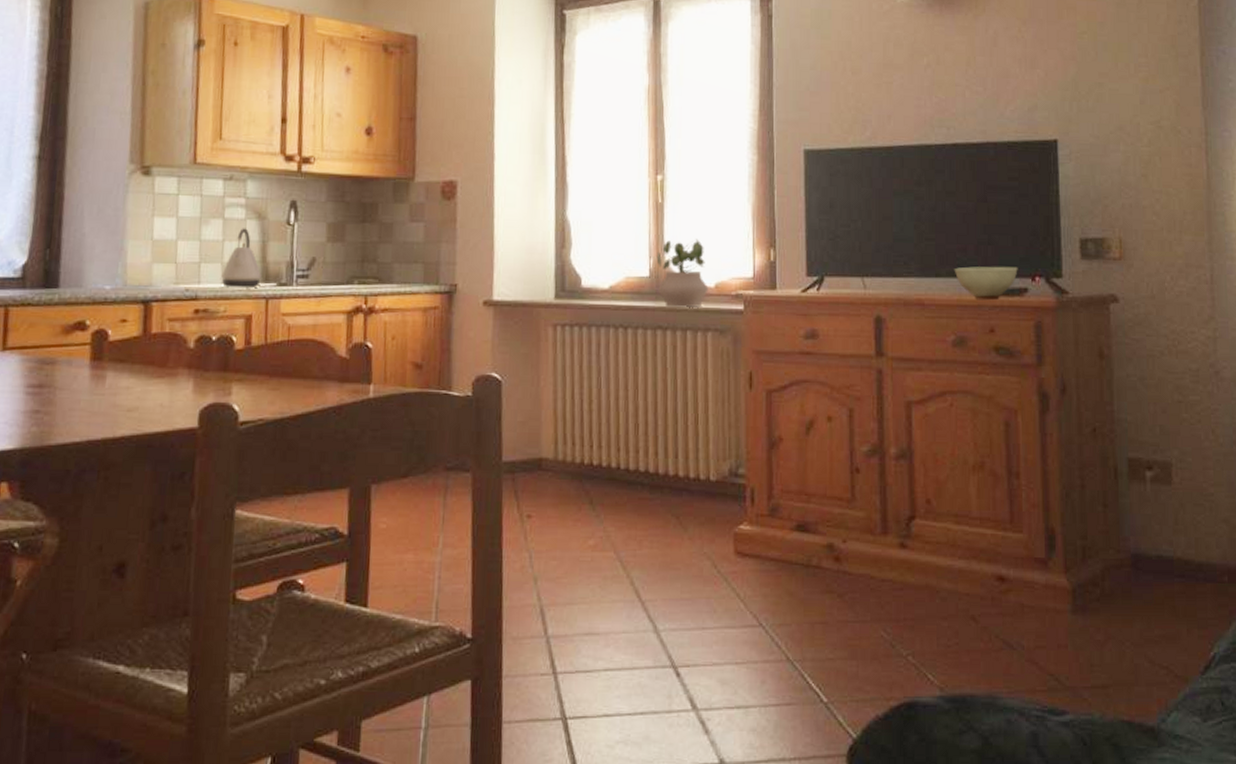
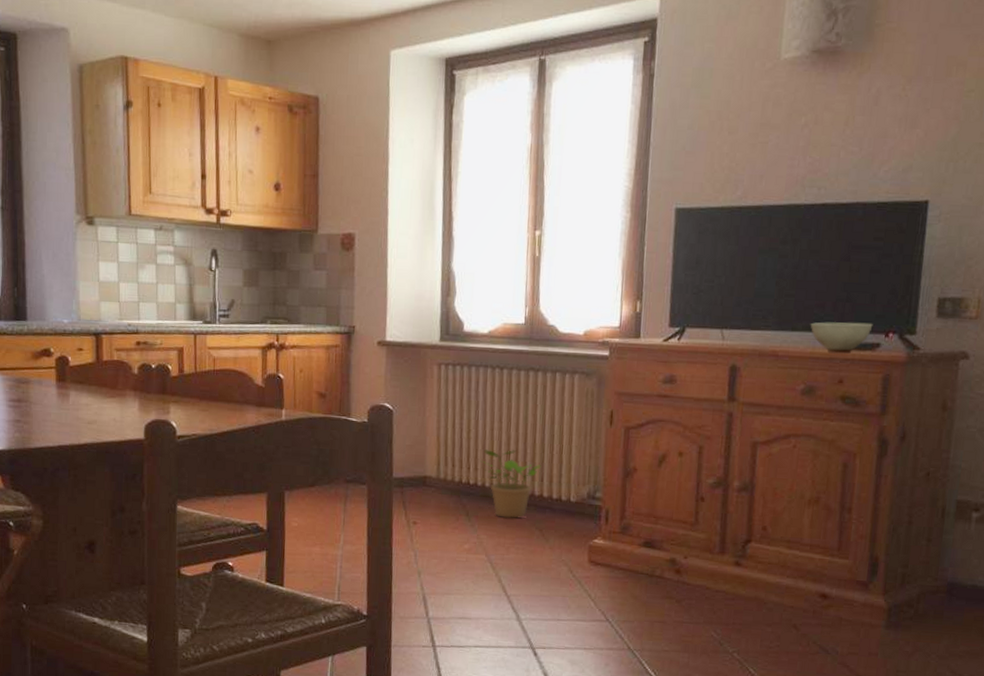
kettle: present [221,228,261,289] -> none [157,273,190,325]
potted plant: none [605,422,675,506] -> present [481,449,541,519]
potted plant: present [656,239,709,308] -> none [532,290,578,353]

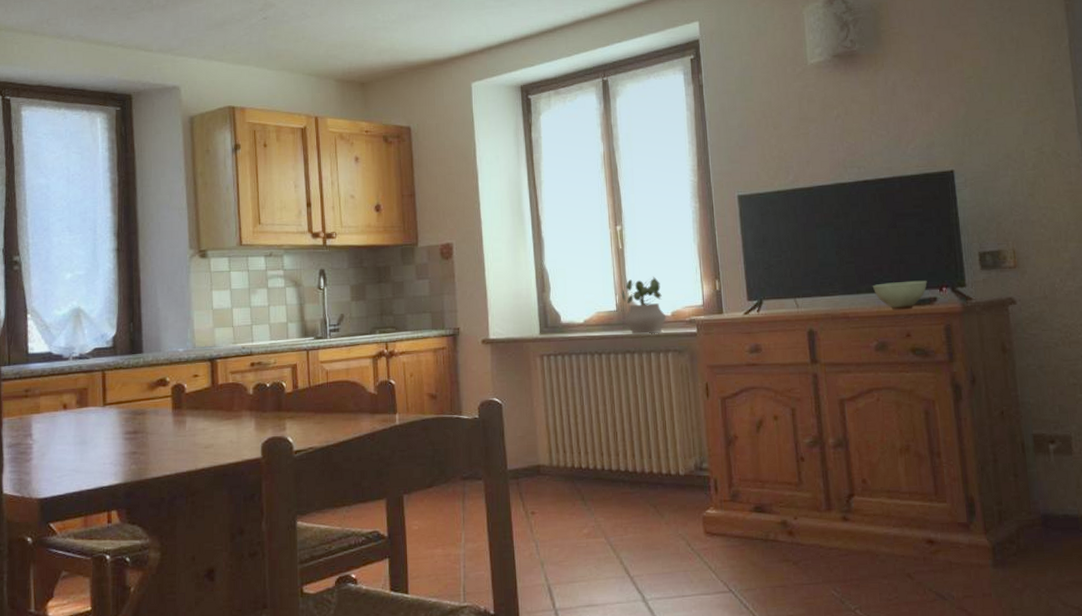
potted plant: present [481,449,541,519] -> none [590,430,648,499]
potted plant: none [532,290,578,353] -> present [621,276,667,335]

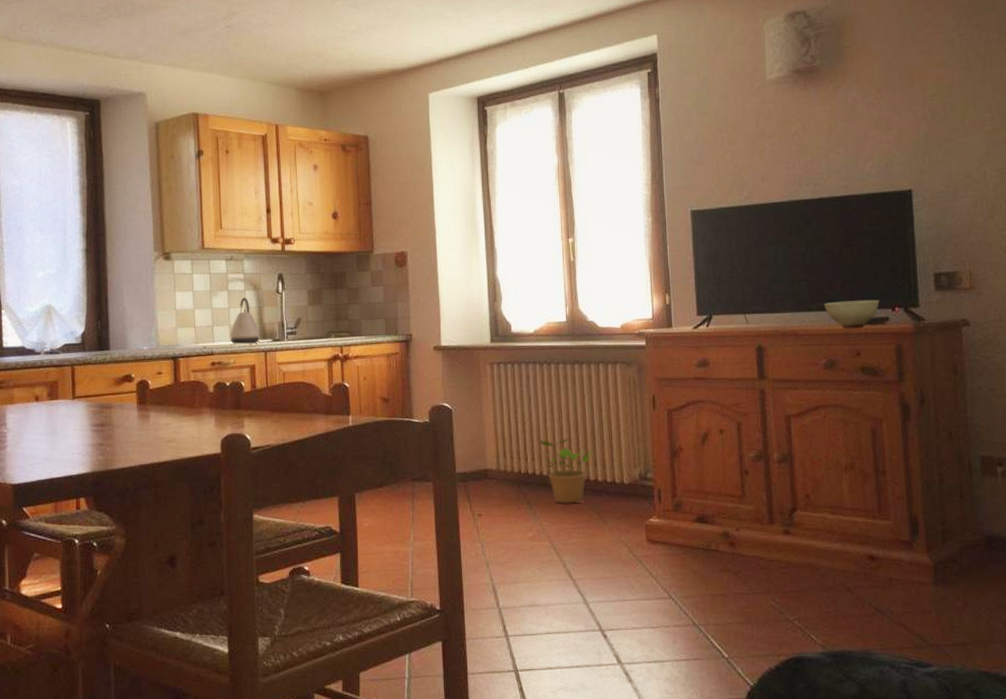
kettle: none [270,294,301,344] -> present [230,297,260,345]
potted plant: none [590,430,648,499] -> present [537,439,593,505]
potted plant: present [621,276,667,335] -> none [571,289,616,346]

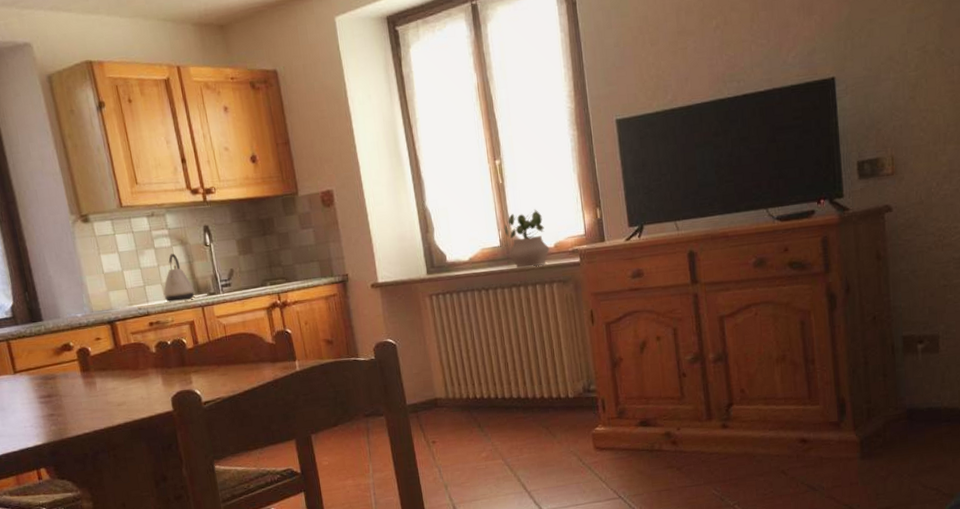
potted plant: present [537,439,593,505] -> none [483,361,538,424]
potted plant: none [571,289,616,346] -> present [503,209,550,269]
bowl: present [823,299,880,329] -> none [751,193,806,227]

